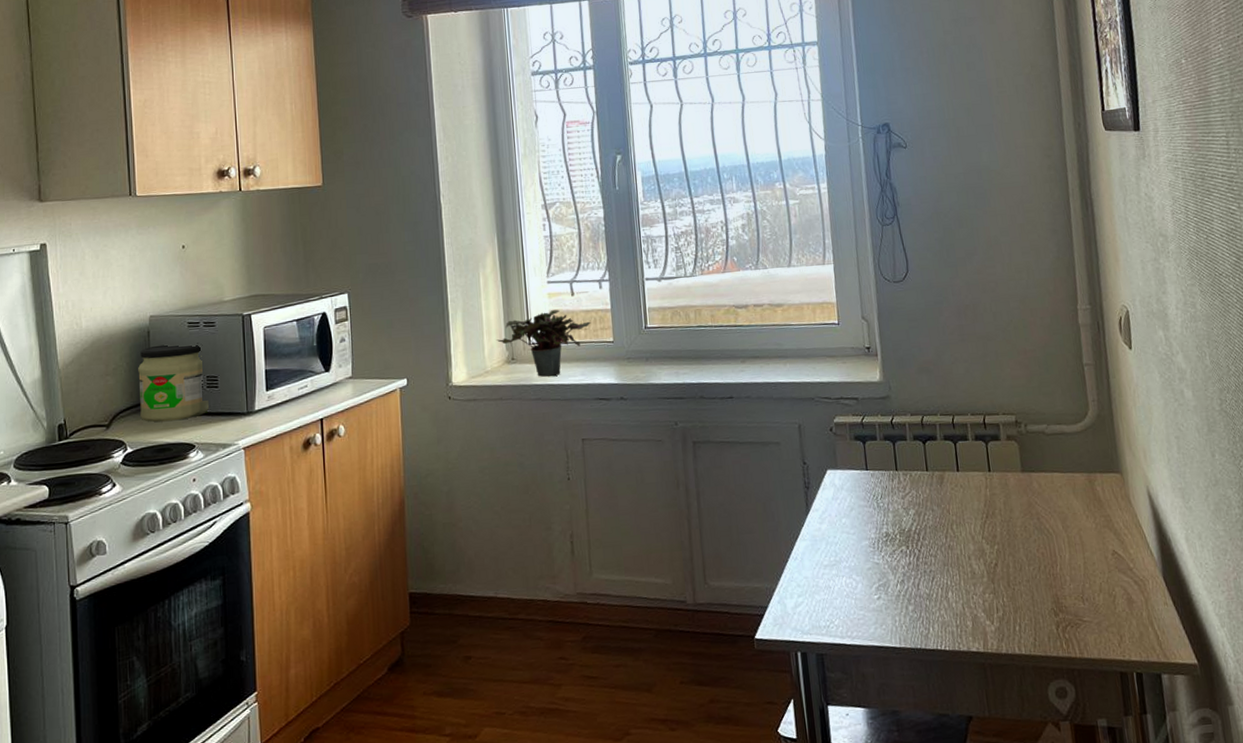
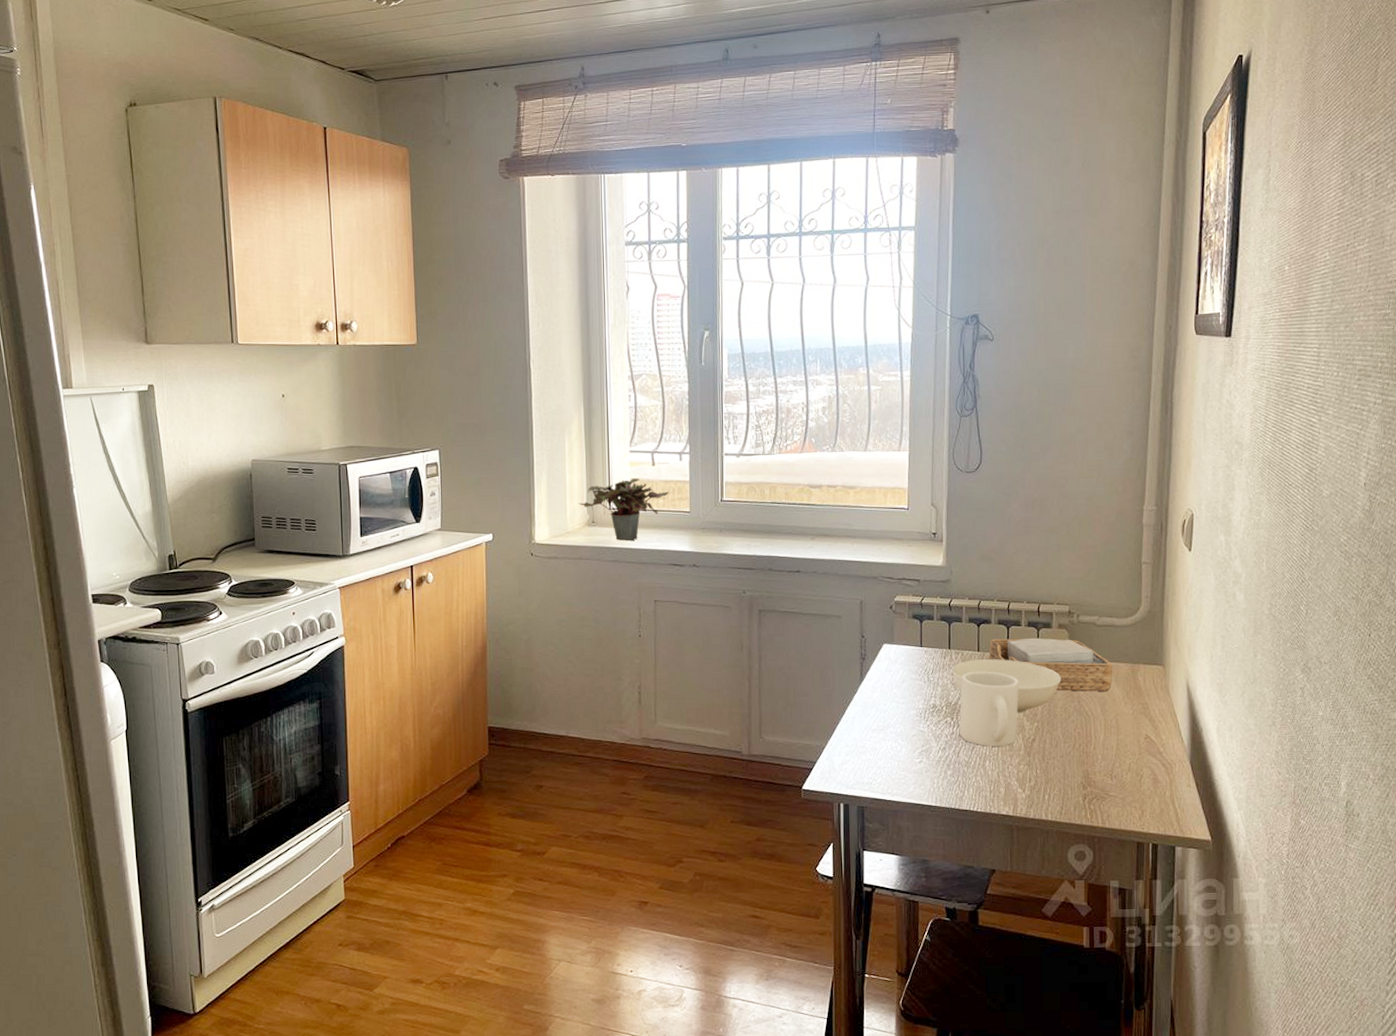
jar: present [138,343,210,422] -> none [241,487,308,559]
bowl: none [901,477,1017,537] -> present [951,659,1062,714]
mug: none [912,492,978,576] -> present [959,671,1019,746]
napkin holder: none [937,451,1070,508] -> present [988,637,1113,692]

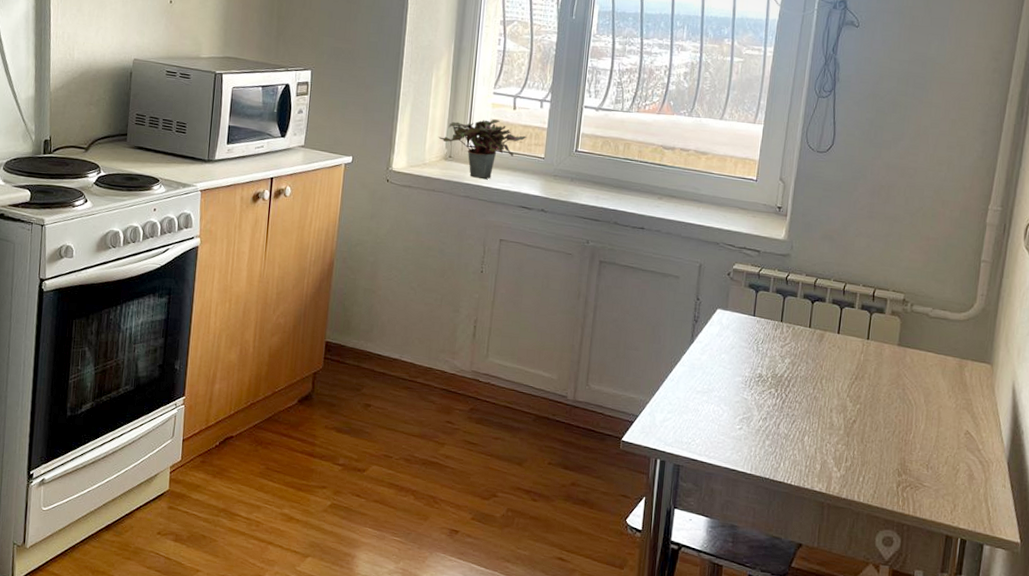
bowl: present [951,659,1062,714] -> none [781,335,889,394]
mug: present [959,671,1019,746] -> none [781,346,846,424]
napkin holder: present [988,637,1113,692] -> none [819,317,941,383]

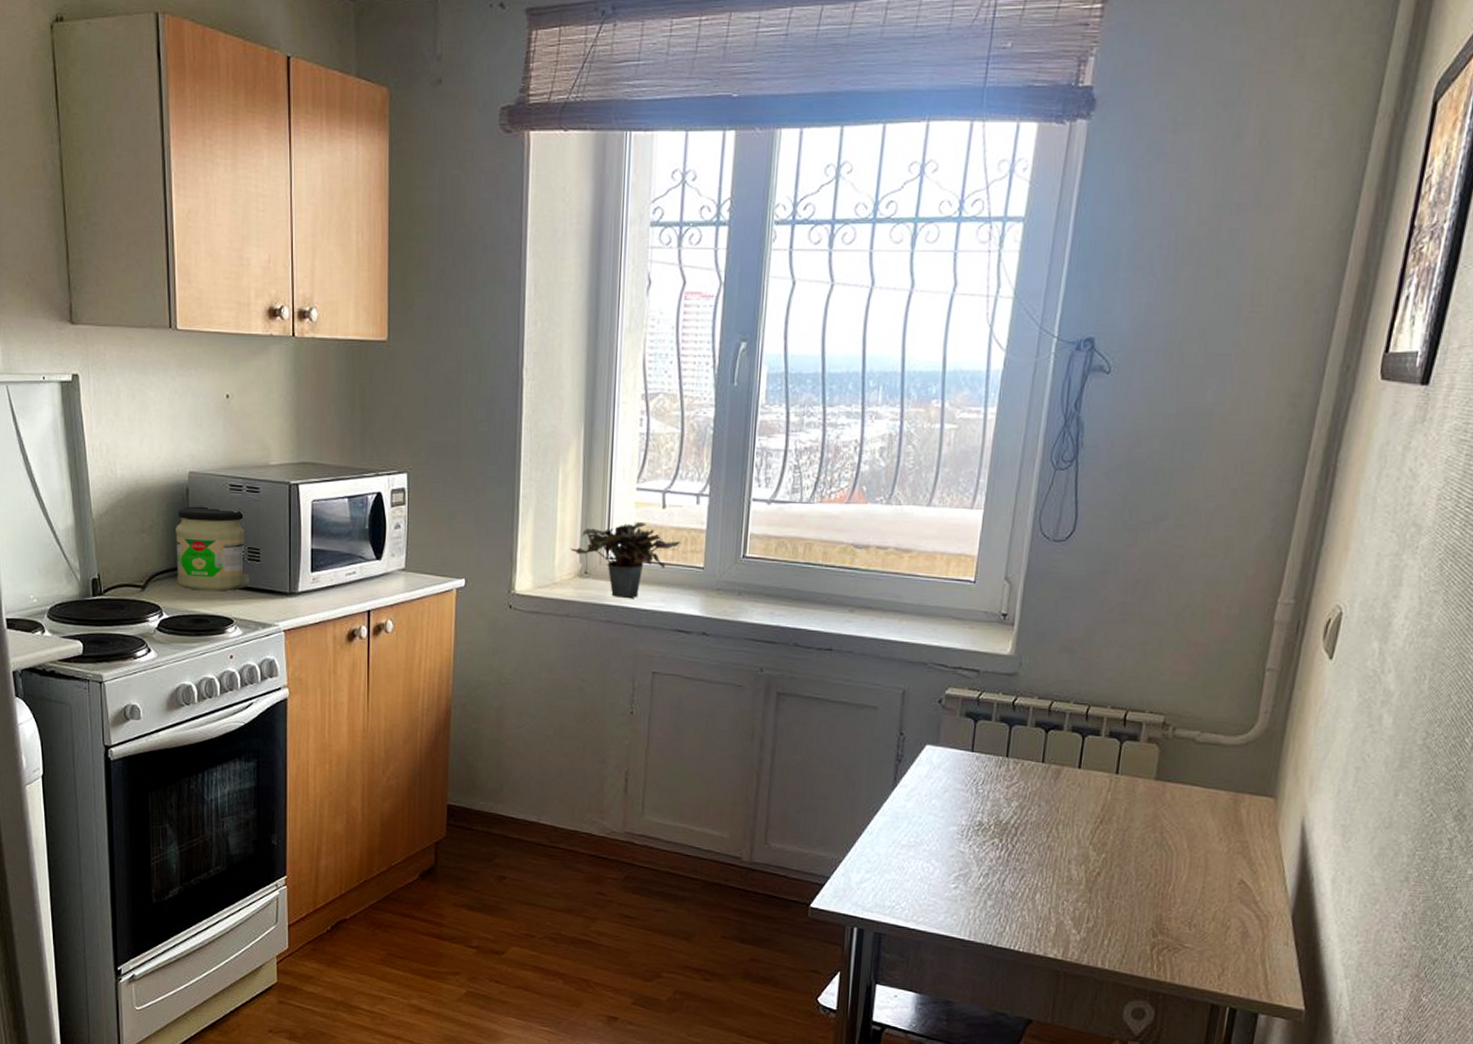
jar: none [115,86,177,156] -> present [176,506,250,592]

